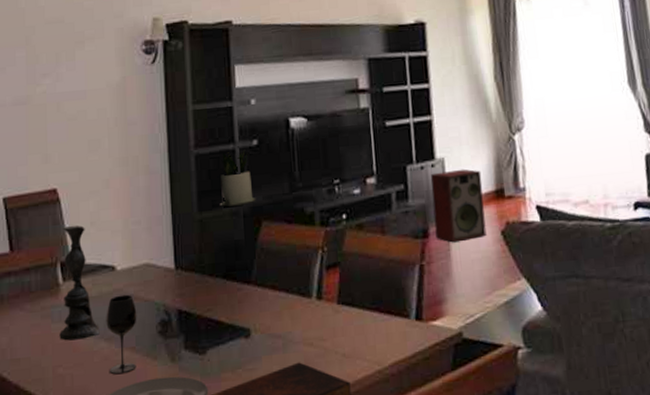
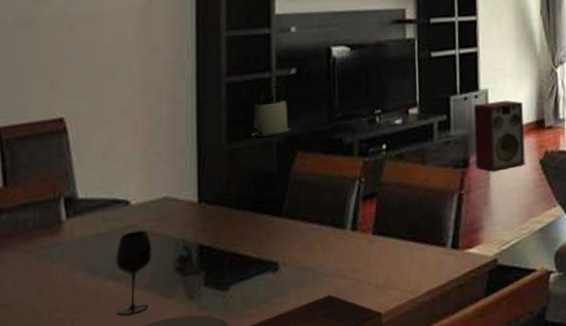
candlestick: present [59,225,100,341] -> none [59,156,108,282]

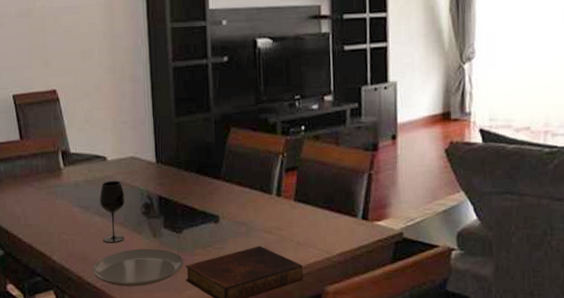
planter: present [251,78,292,138] -> none [194,65,226,114]
speaker: present [473,100,526,172] -> none [383,92,431,157]

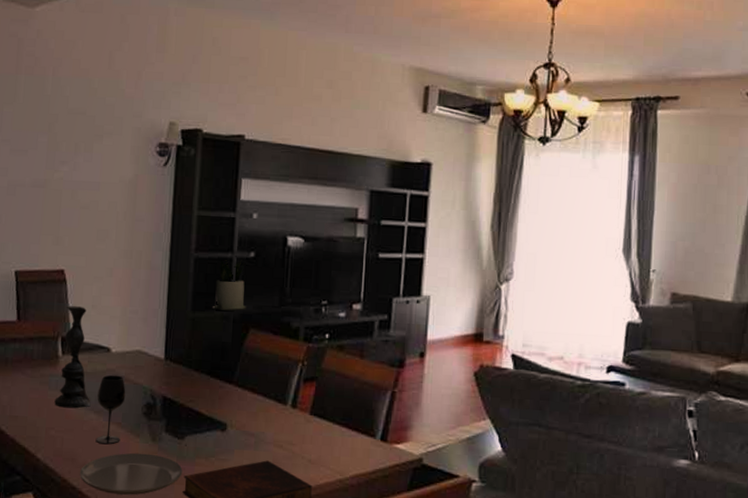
candlestick: none [62,121,95,214] -> present [54,305,91,408]
planter: none [194,65,226,114] -> present [212,260,247,312]

